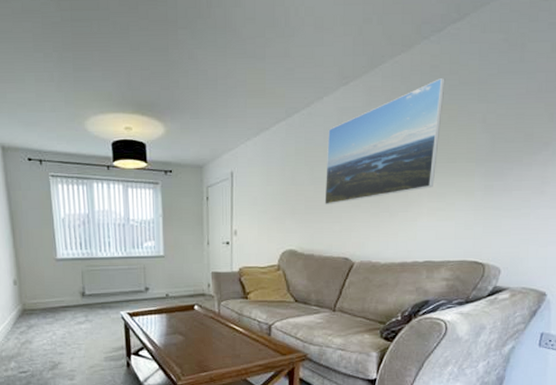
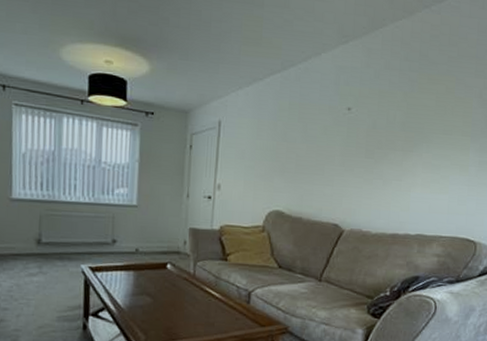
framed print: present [324,77,445,204] -> none [316,47,445,166]

